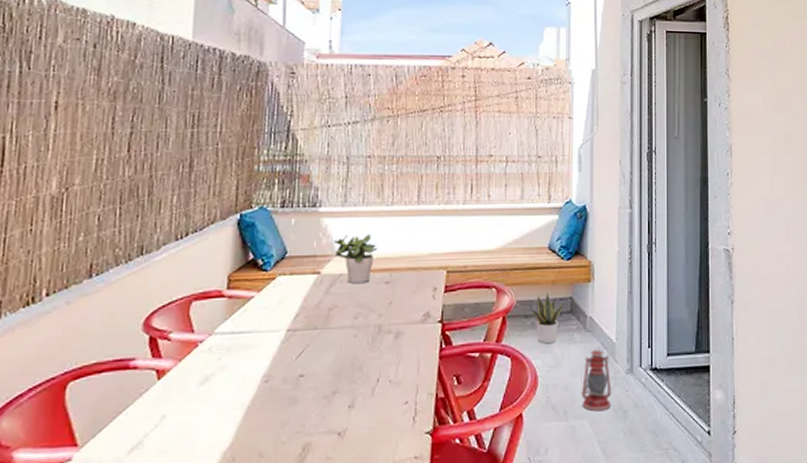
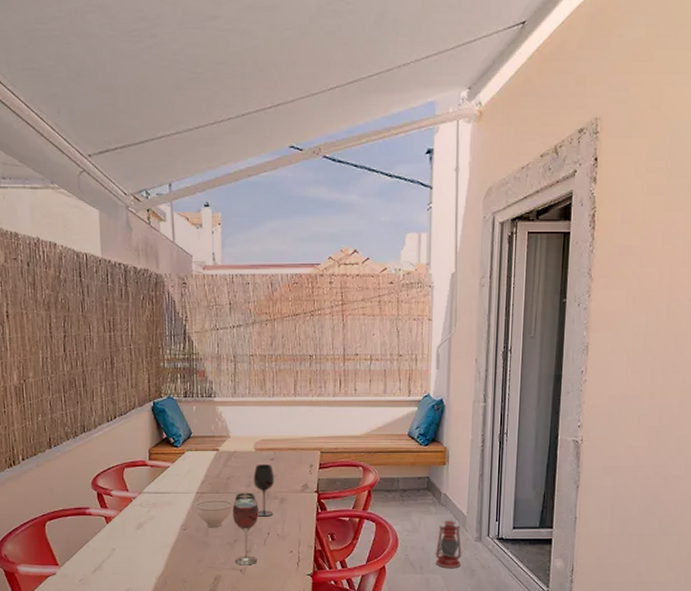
bowl: none [283,336,335,376] -> present [195,499,233,527]
wineglass: none [332,326,367,427] -> present [232,492,259,565]
potted plant: present [334,234,378,284] -> none [228,420,263,460]
wine glass: none [362,288,390,358] -> present [253,463,275,517]
potted plant: present [531,292,564,344] -> none [392,472,422,514]

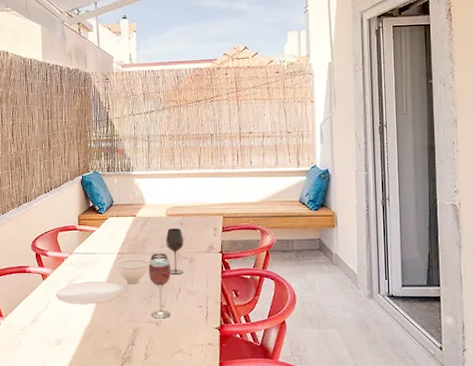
plate: none [122,525,203,550] -> present [56,281,124,304]
lantern: present [435,518,466,569] -> none [330,277,359,324]

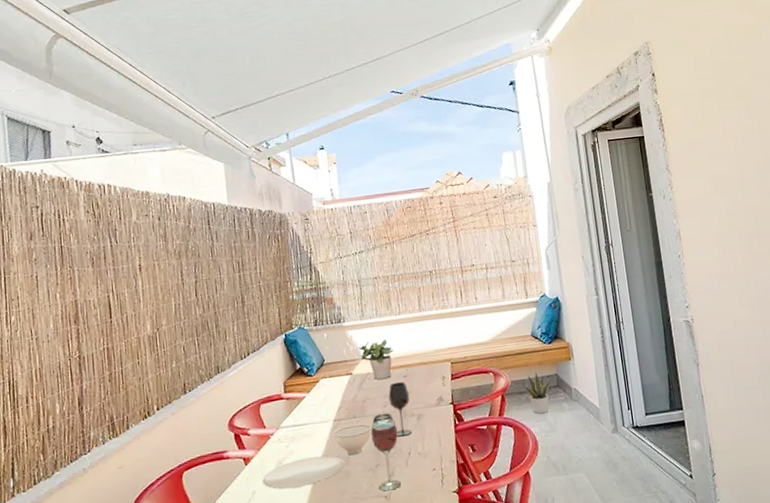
potted plant: none [144,190,173,224] -> present [359,340,394,380]
potted plant: none [288,234,314,272] -> present [524,371,551,415]

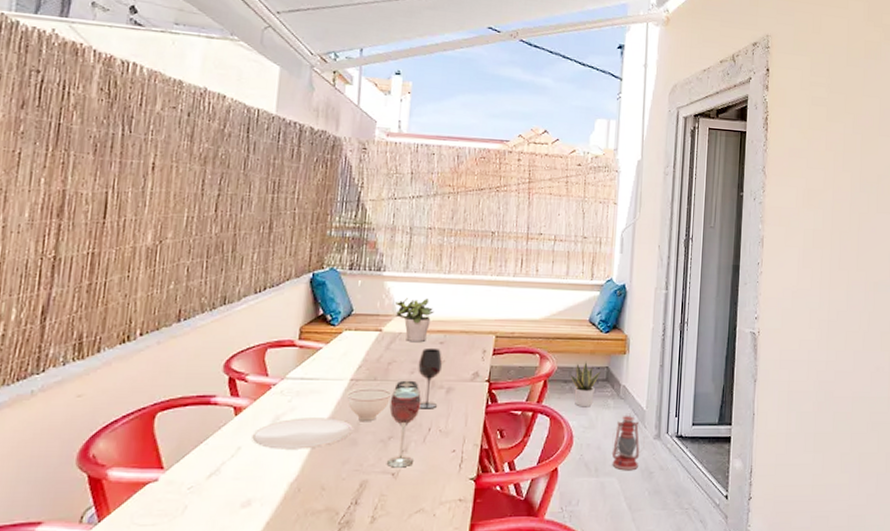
lantern: none [573,413,605,466] -> present [611,413,645,471]

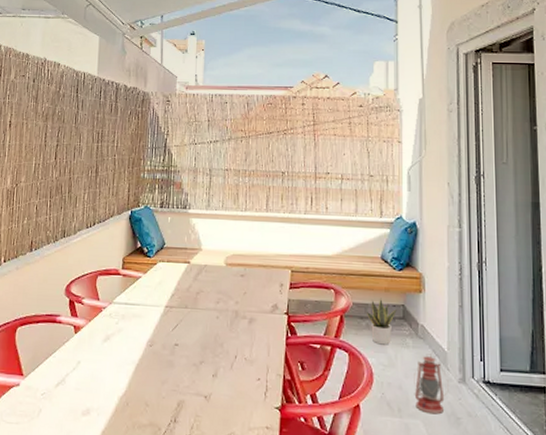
plate: present [252,418,353,449] -> none [88,338,170,368]
bowl: present [346,387,392,421] -> none [163,314,201,345]
wineglass: present [387,380,422,468] -> none [199,309,227,392]
potted plant: present [396,298,434,343] -> none [200,233,234,275]
wine glass: present [418,347,443,409] -> none [222,279,245,338]

